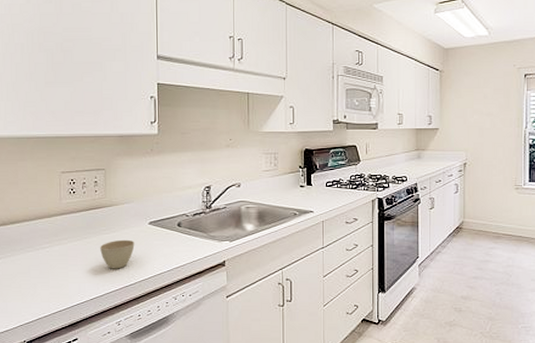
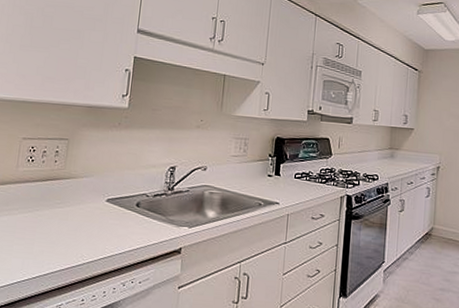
cup: present [100,239,135,269] -> none [51,215,89,247]

